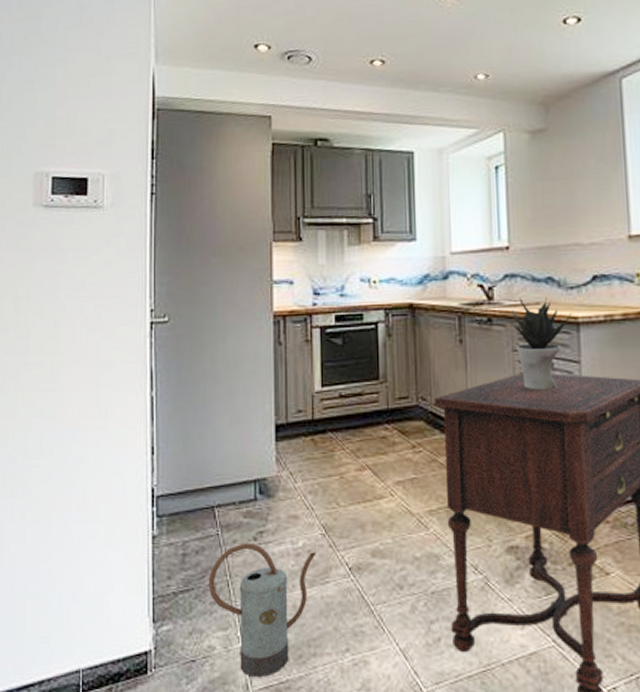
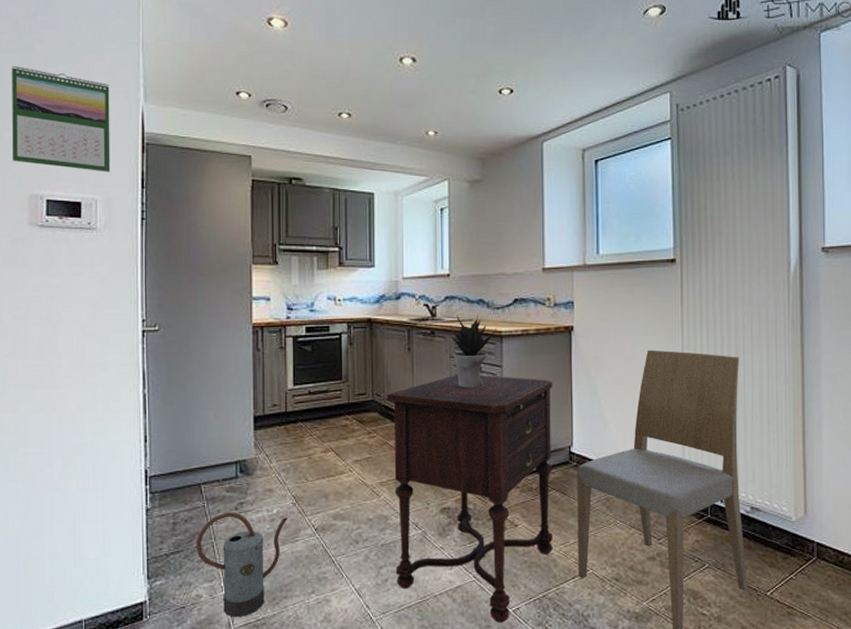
calendar: none [19,34,119,144] -> present [12,65,111,172]

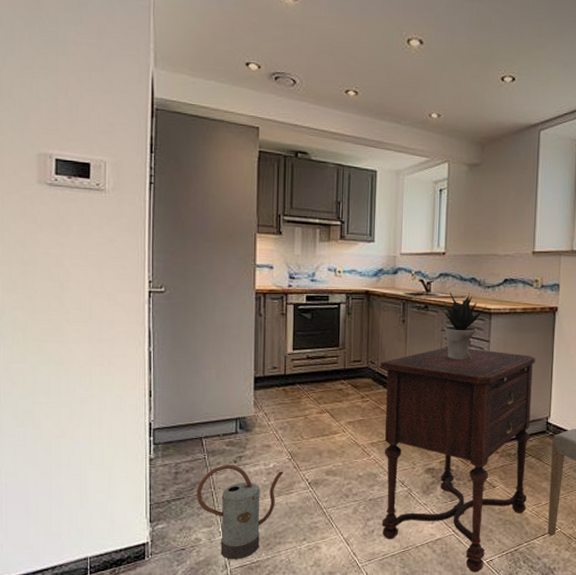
calendar: present [12,65,111,172] -> none [21,21,120,135]

